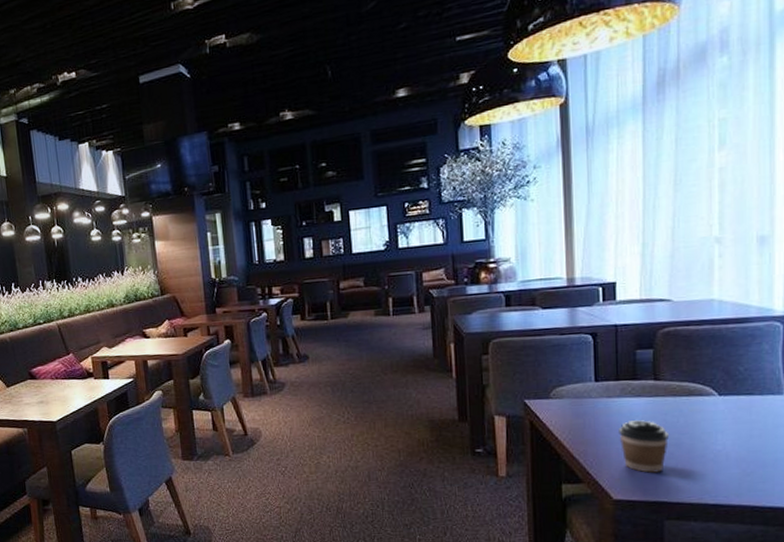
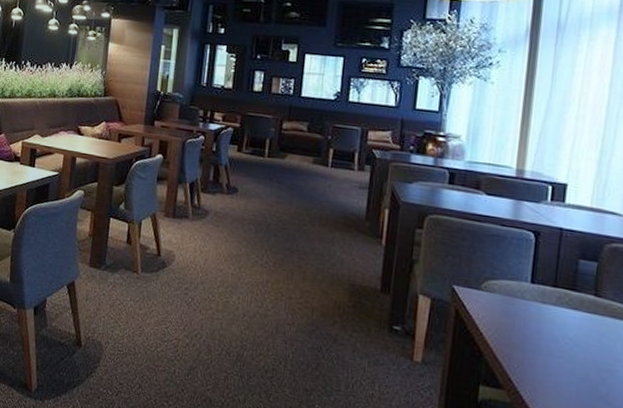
coffee cup: present [618,420,670,473] -> none [549,333,604,397]

